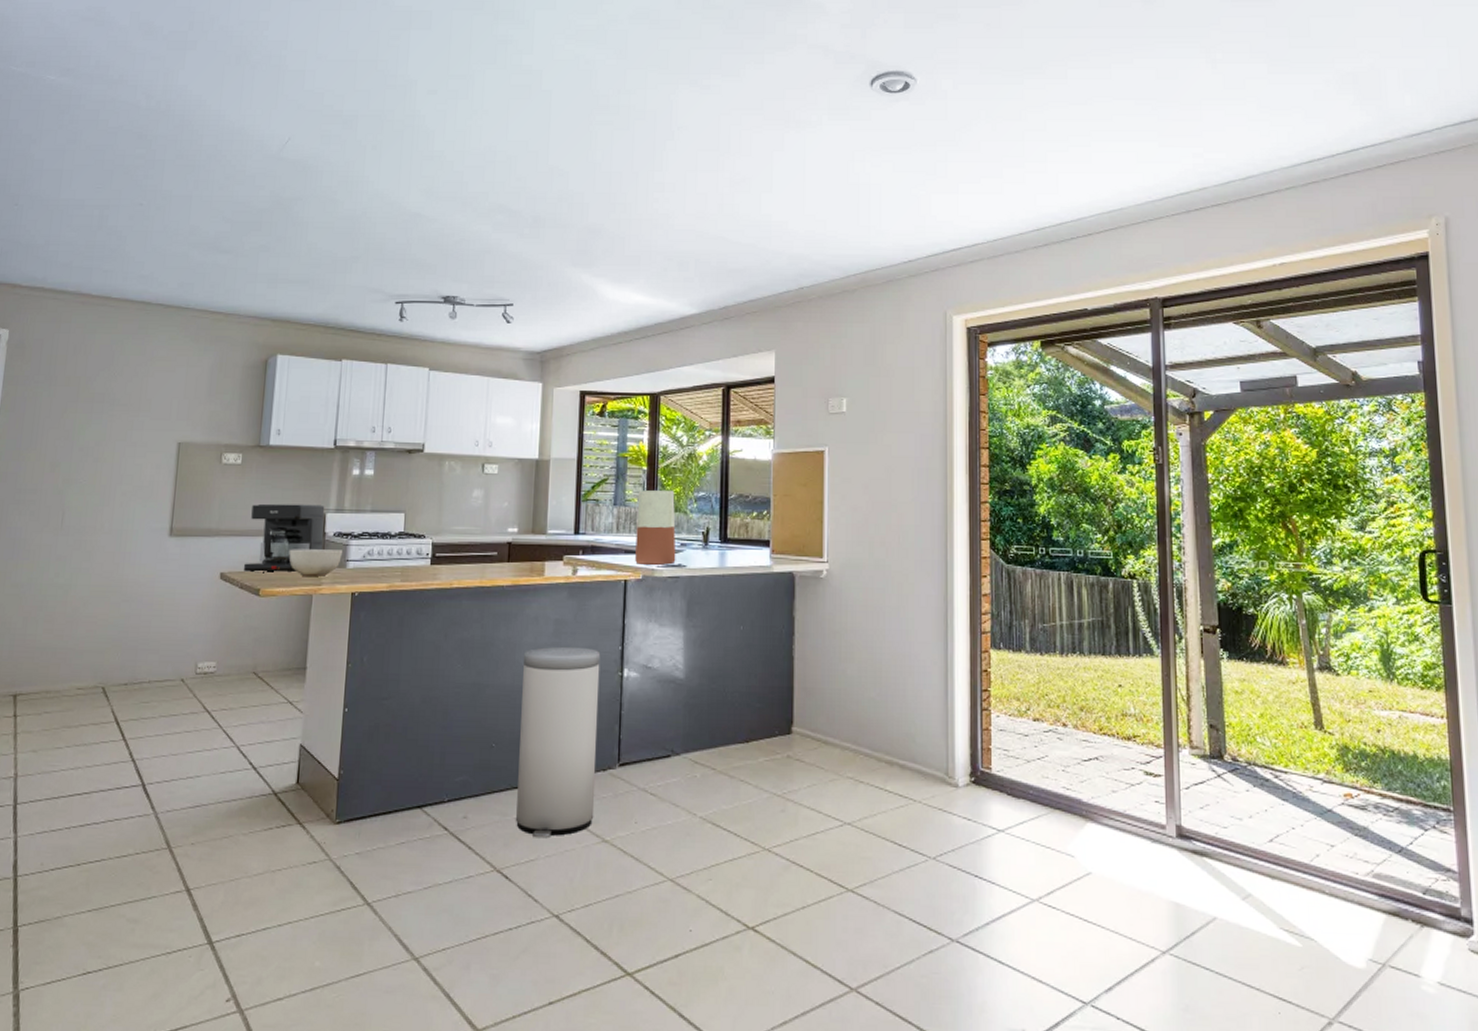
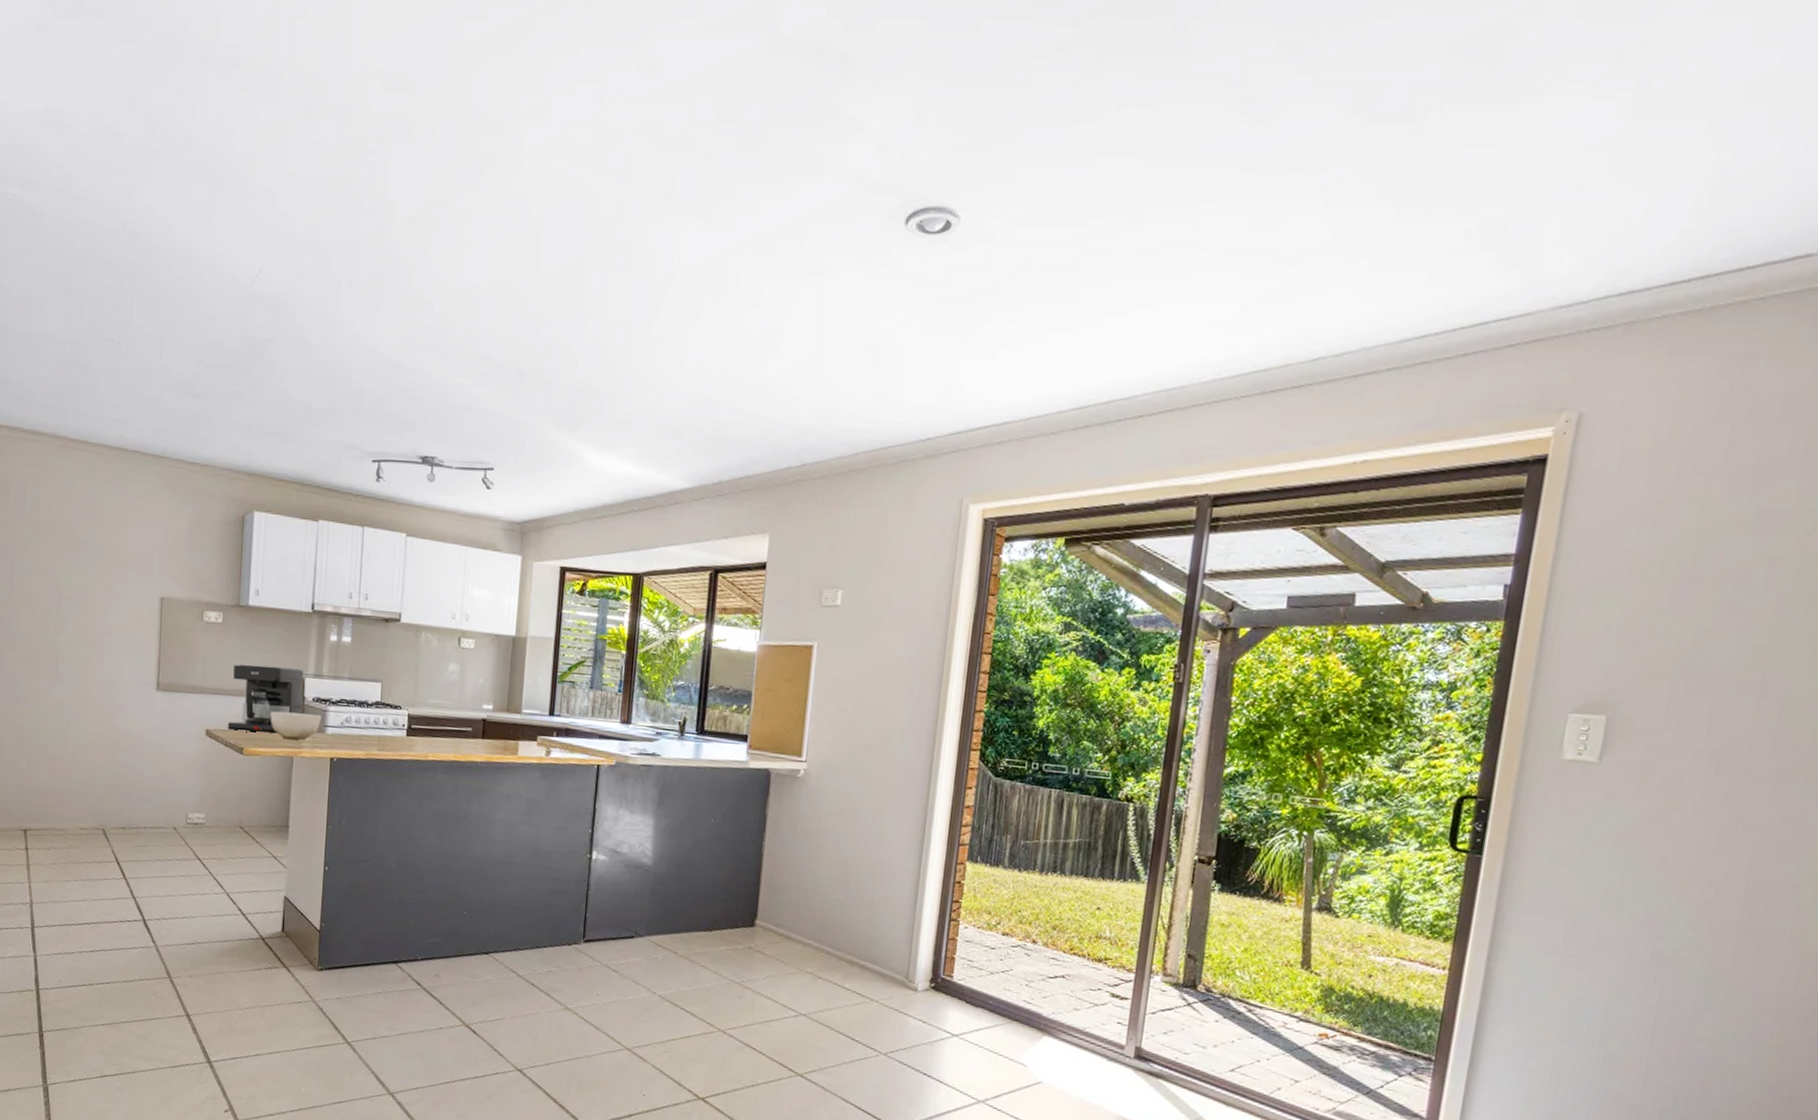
pedal bin: present [516,646,601,839] -> none [484,824,571,1001]
vase: present [635,490,676,565] -> none [609,675,653,753]

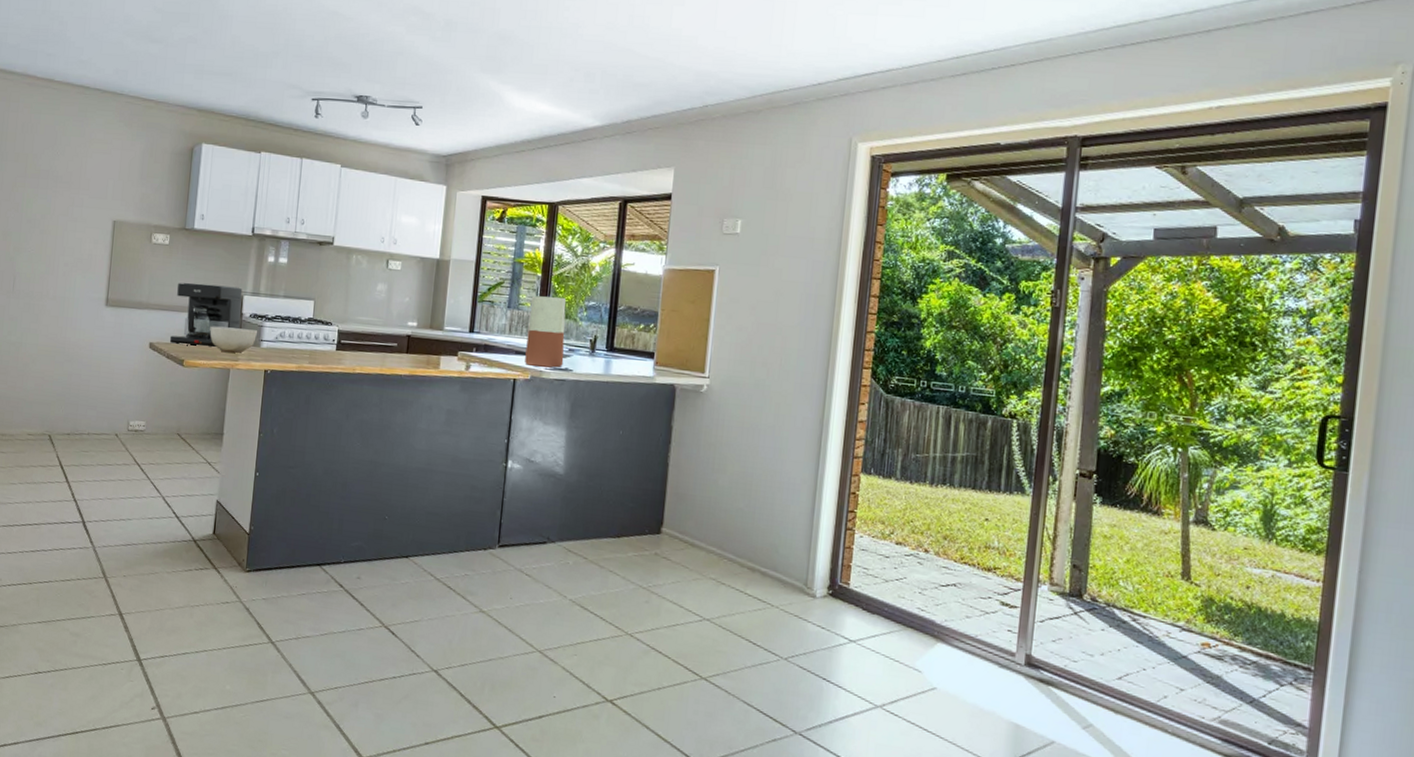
vase: none [609,675,653,753] -> present [525,295,566,368]

